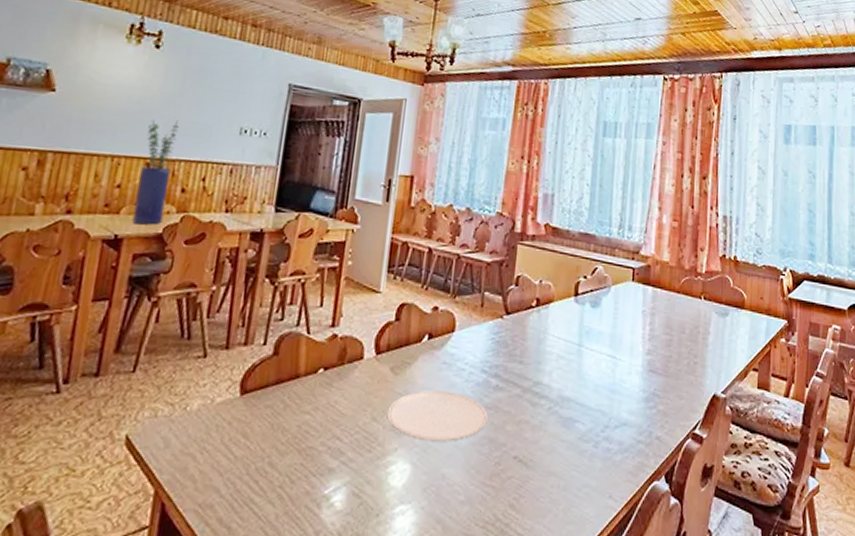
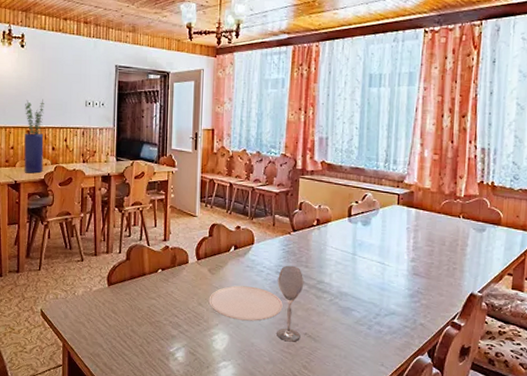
wineglass: none [477,360,517,470] -> present [277,265,304,342]

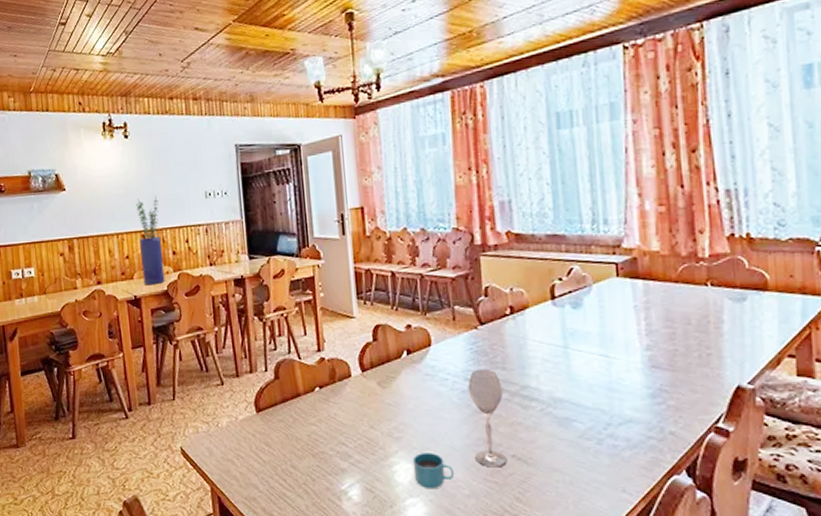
plate: present [208,285,283,321] -> none [382,400,479,444]
cup: none [228,327,260,356] -> present [412,453,455,490]

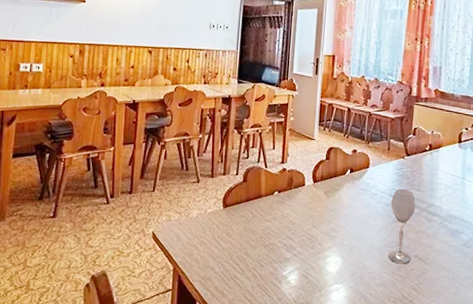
vase: present [136,196,165,285] -> none [143,20,168,94]
cup: present [412,453,455,490] -> none [341,249,372,278]

